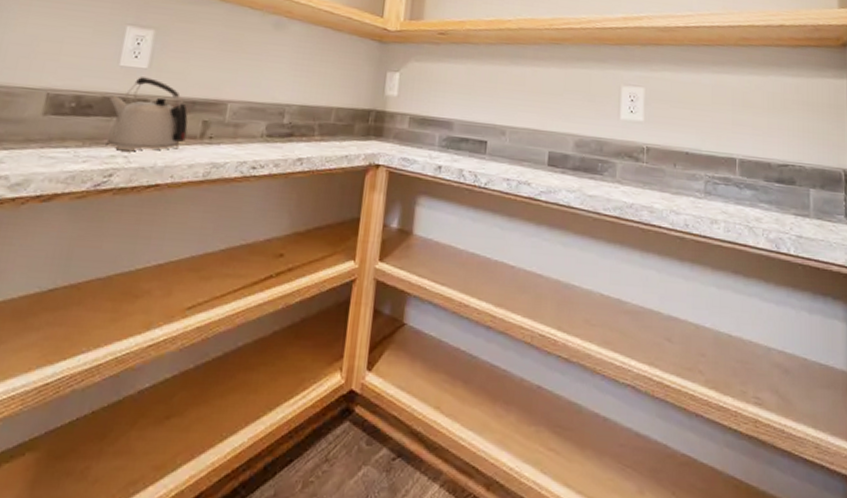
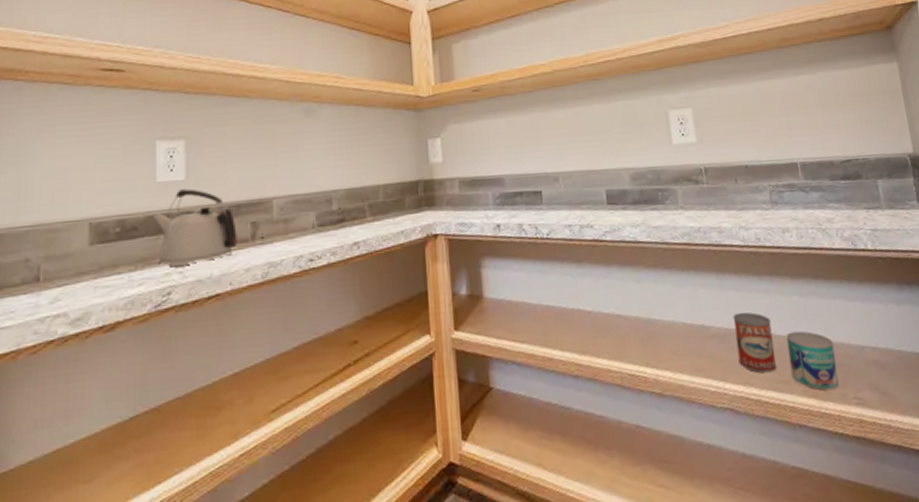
can: none [648,293,685,358] -> present [732,312,777,374]
can: none [696,321,742,385] -> present [786,331,839,391]

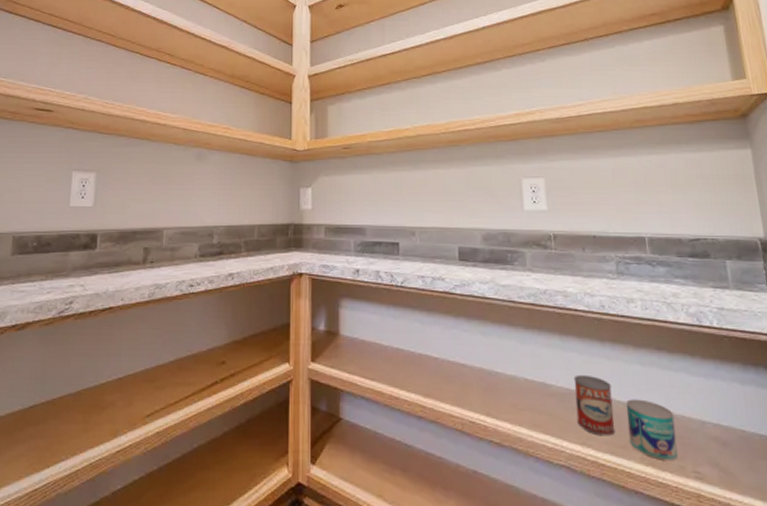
kettle: present [152,189,237,268] -> none [63,214,132,281]

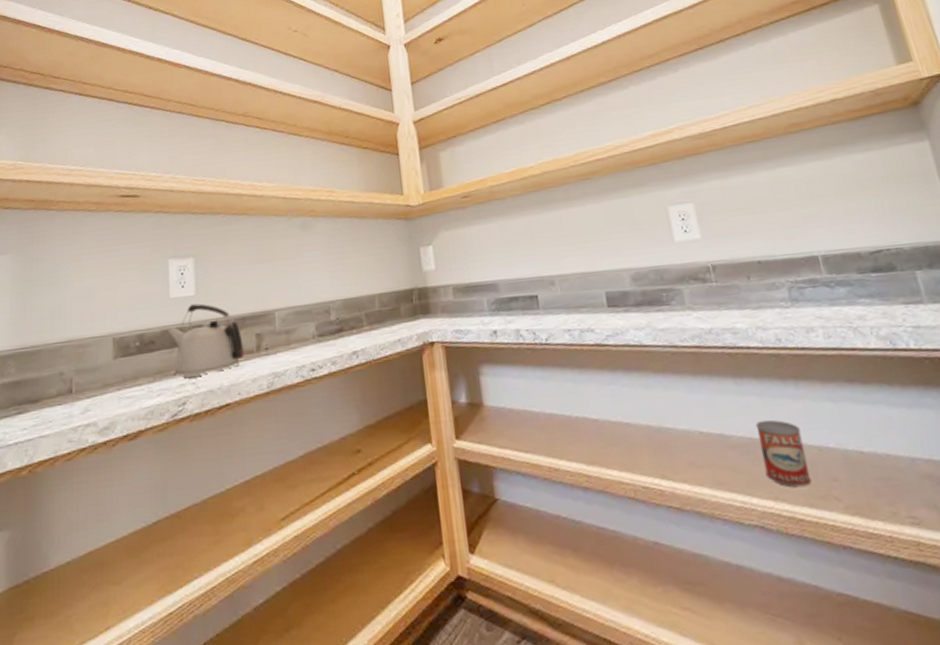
kettle: none [63,214,132,281] -> present [167,303,244,379]
can: present [625,399,678,460] -> none [819,440,888,508]

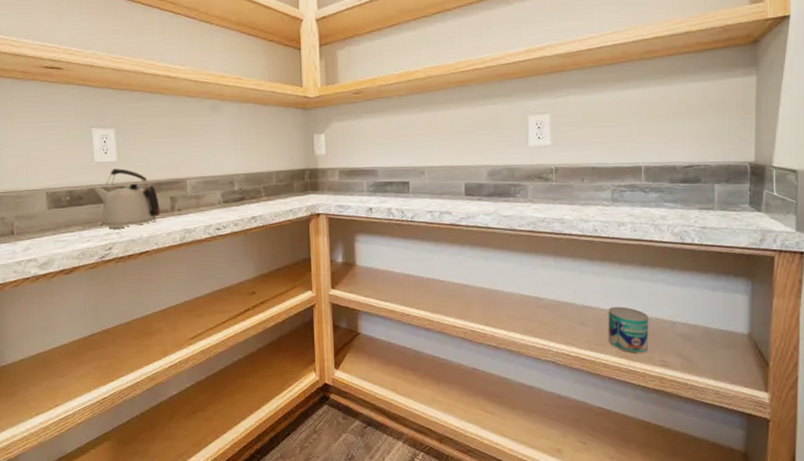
can: present [755,419,812,488] -> none [564,288,597,337]
can: none [819,440,888,508] -> present [608,306,649,353]

